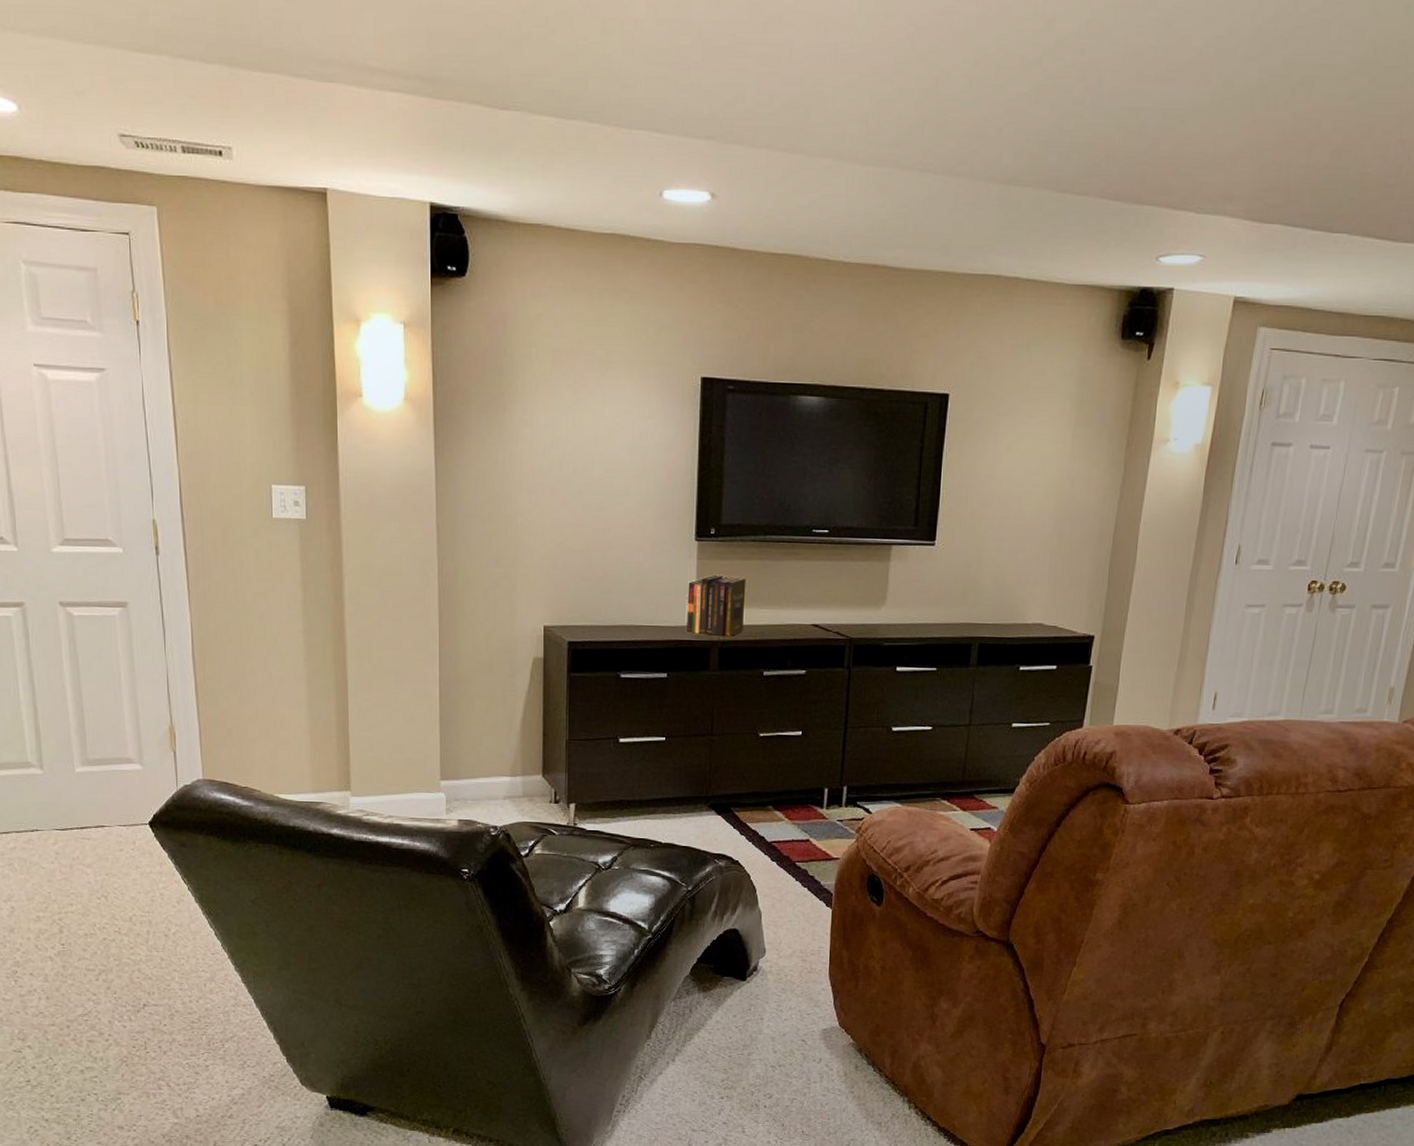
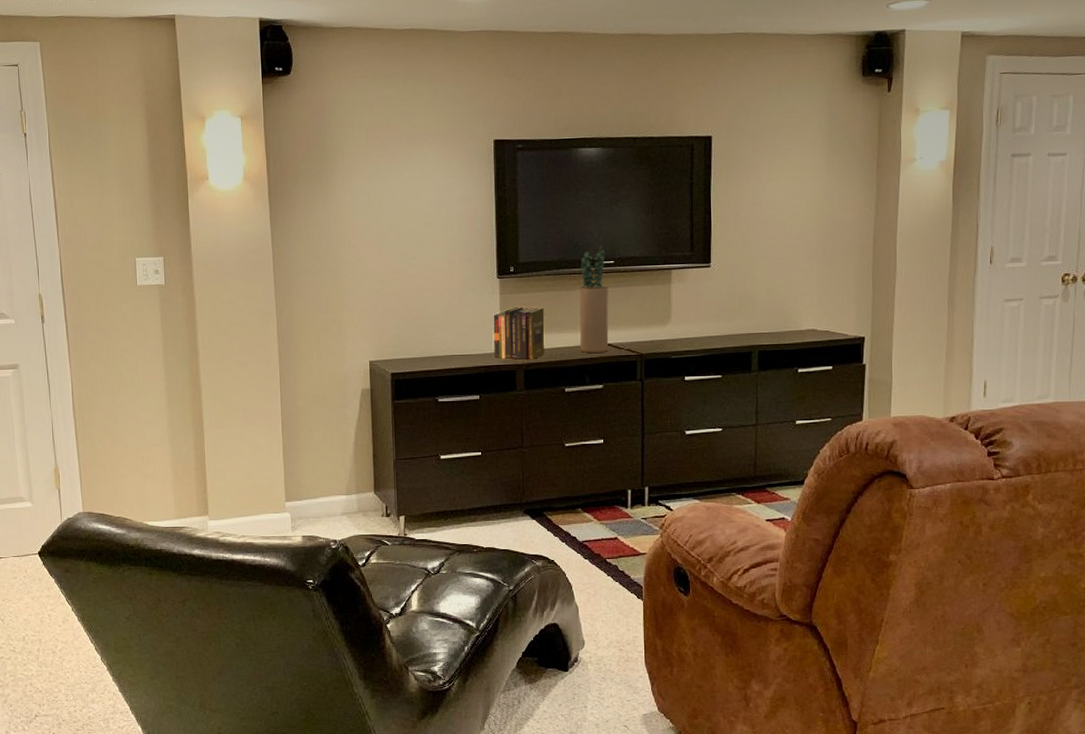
vase: none [783,504,821,635] -> present [579,239,609,354]

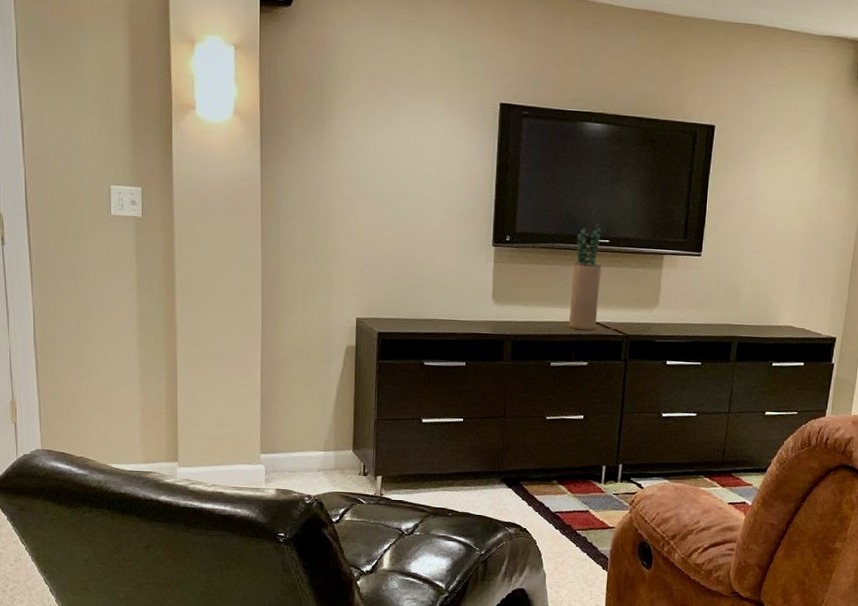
books: present [493,306,545,361] -> none [483,276,537,332]

